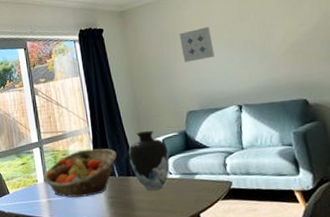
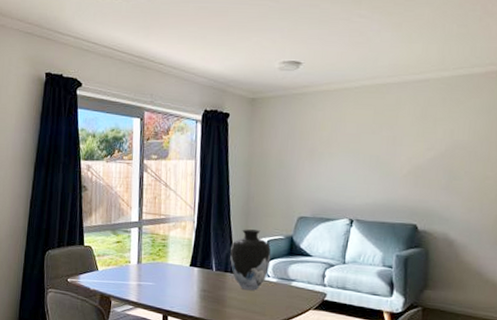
fruit basket: present [43,148,117,198] -> none [137,237,219,286]
wall art: present [179,26,215,63] -> none [306,132,340,167]

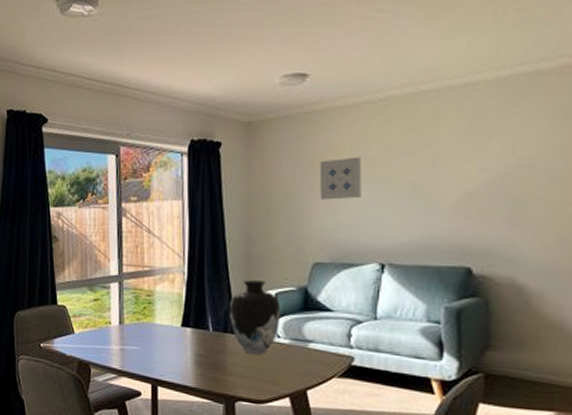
wall art: none [306,132,340,167] -> present [319,157,362,200]

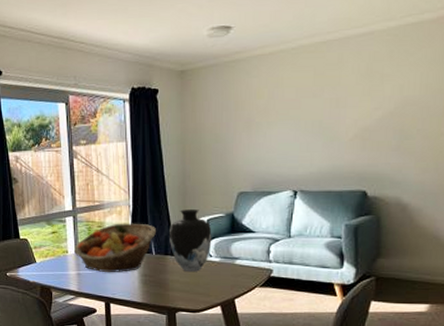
fruit basket: none [118,292,215,351] -> present [74,223,157,273]
wall art: present [319,157,362,200] -> none [242,99,278,138]

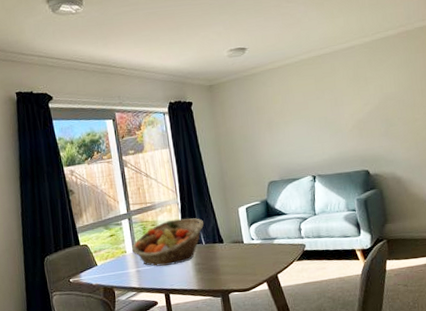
vase: present [170,209,212,272] -> none [215,200,252,256]

